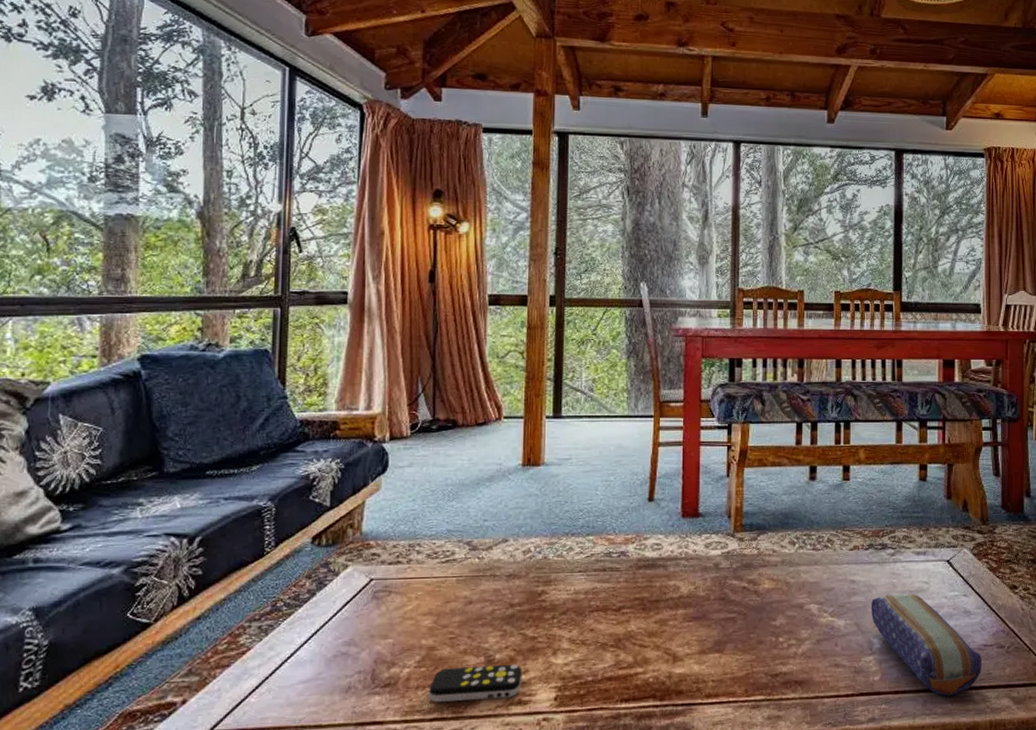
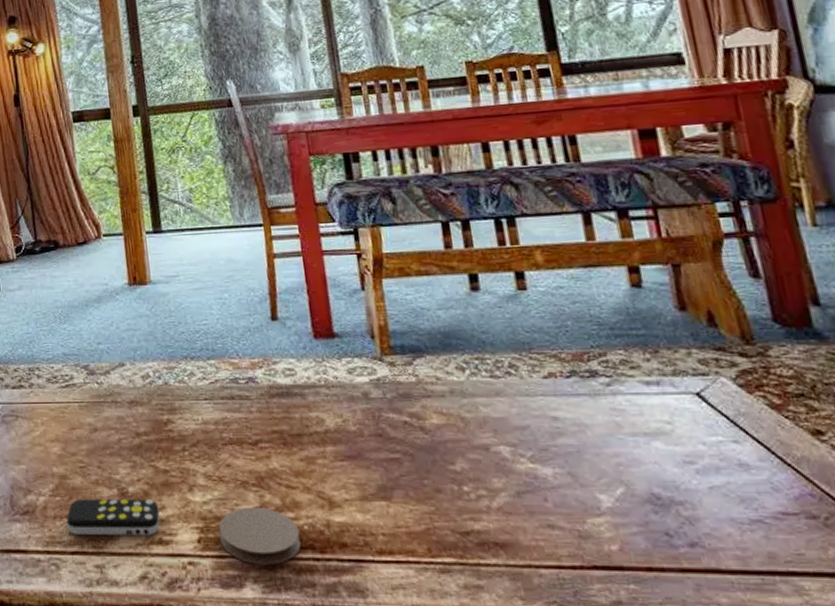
coaster: none [575,665,645,715] -> present [218,506,301,565]
pencil case: present [870,593,983,696] -> none [587,436,786,581]

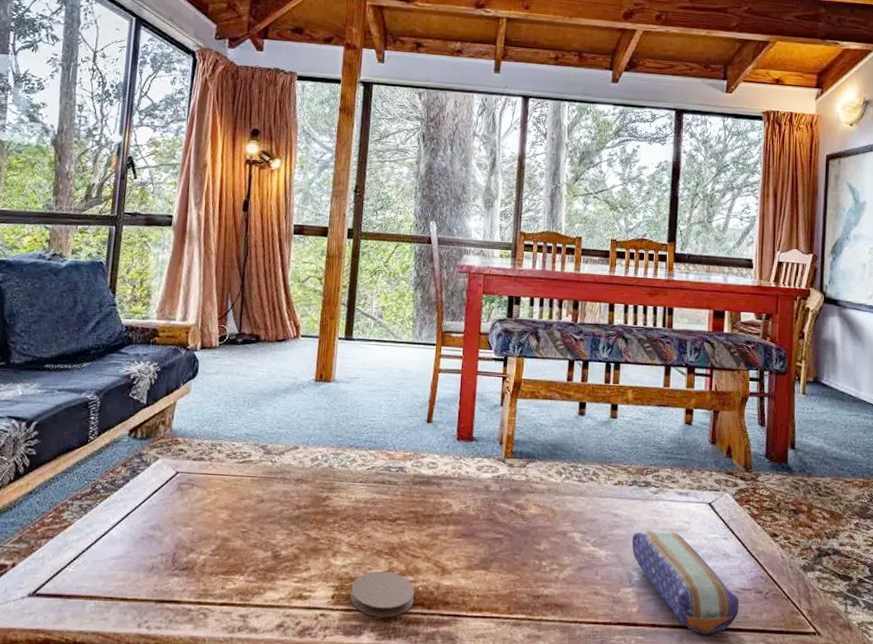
remote control: present [66,499,160,536] -> none [221,559,305,592]
pencil case: none [587,436,786,581] -> present [631,530,740,635]

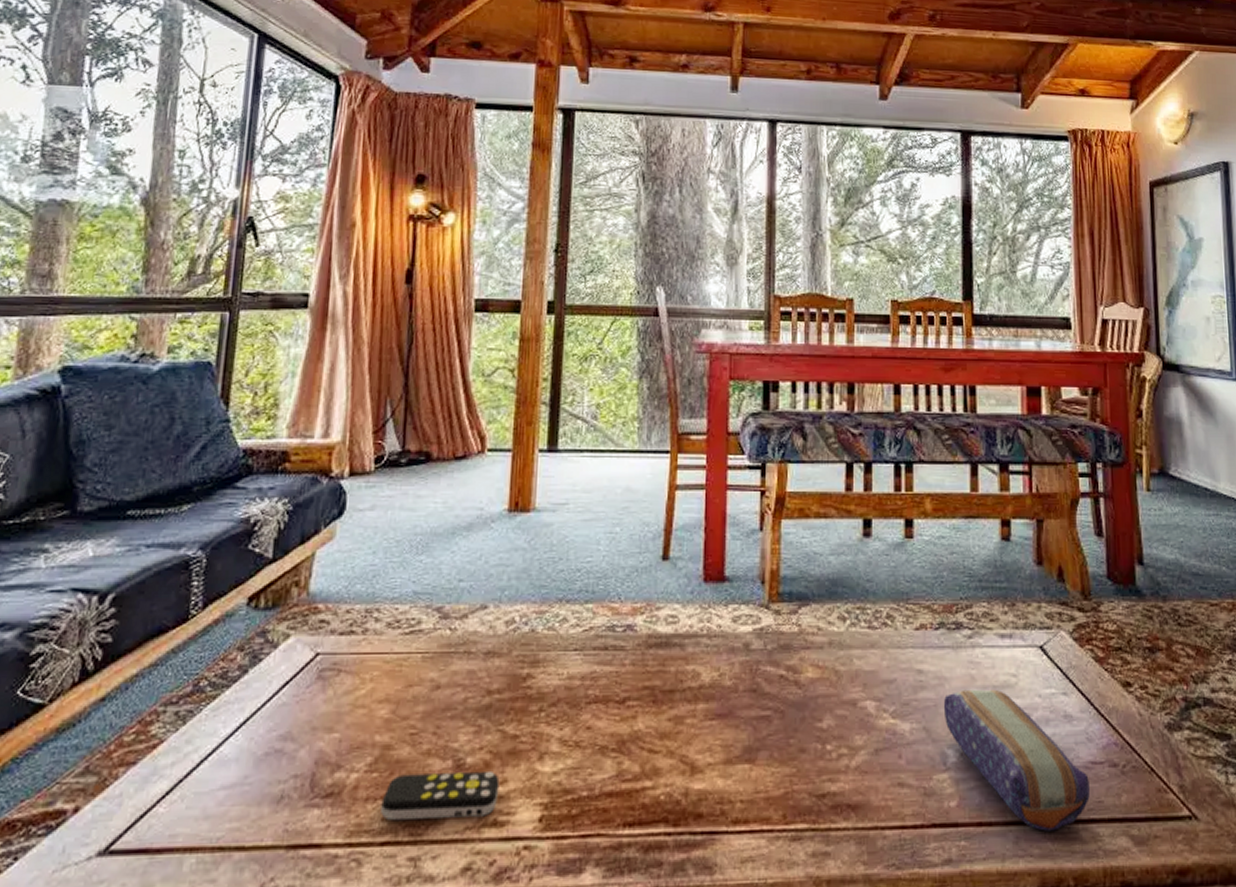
remote control: none [221,559,305,592] -> present [381,772,500,821]
coaster: present [350,571,415,618] -> none [565,775,655,845]

